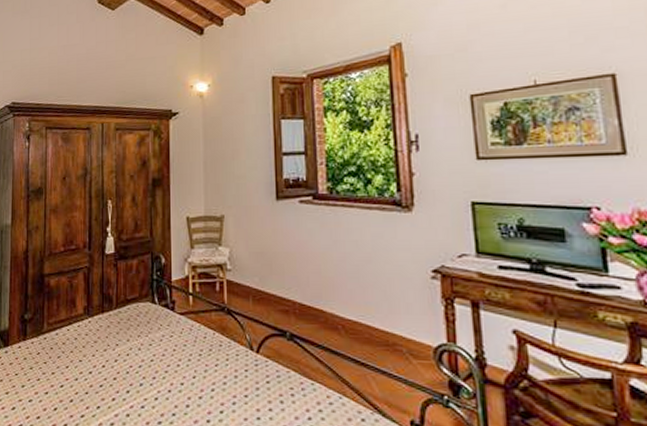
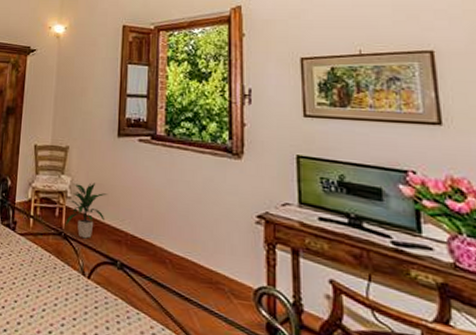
indoor plant: none [228,252,271,312] -> present [66,183,108,239]

